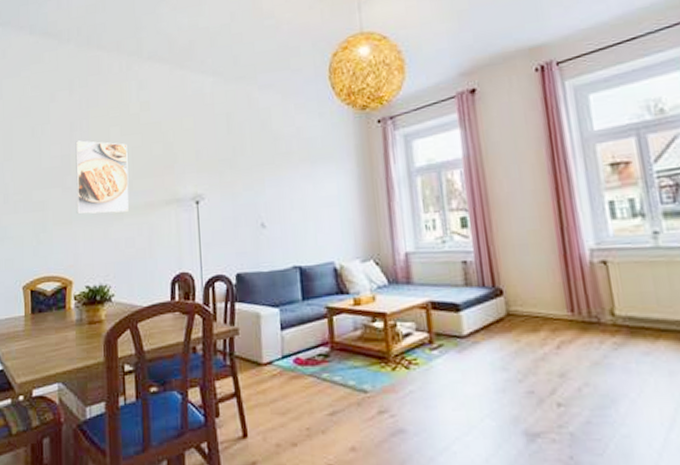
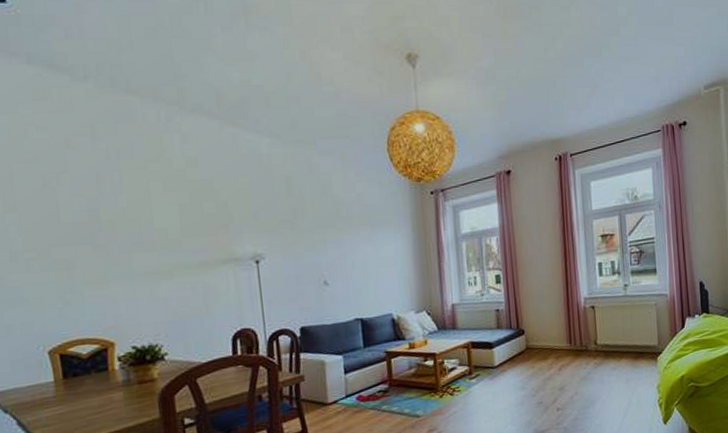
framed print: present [75,140,129,214] -> none [105,194,179,274]

